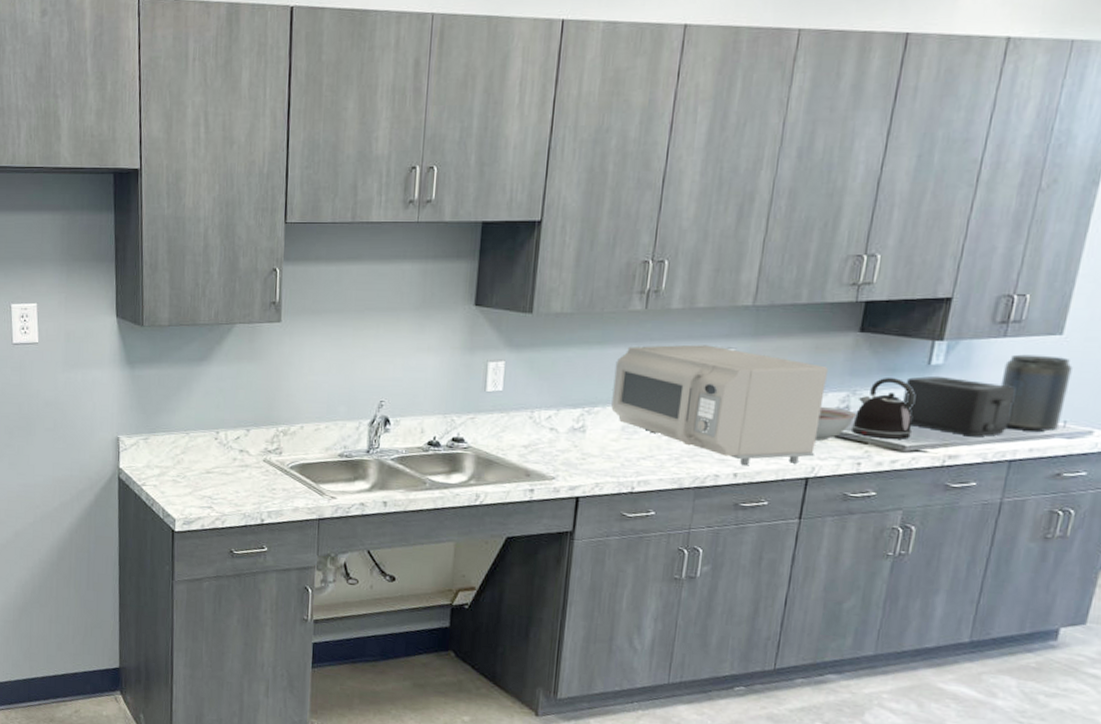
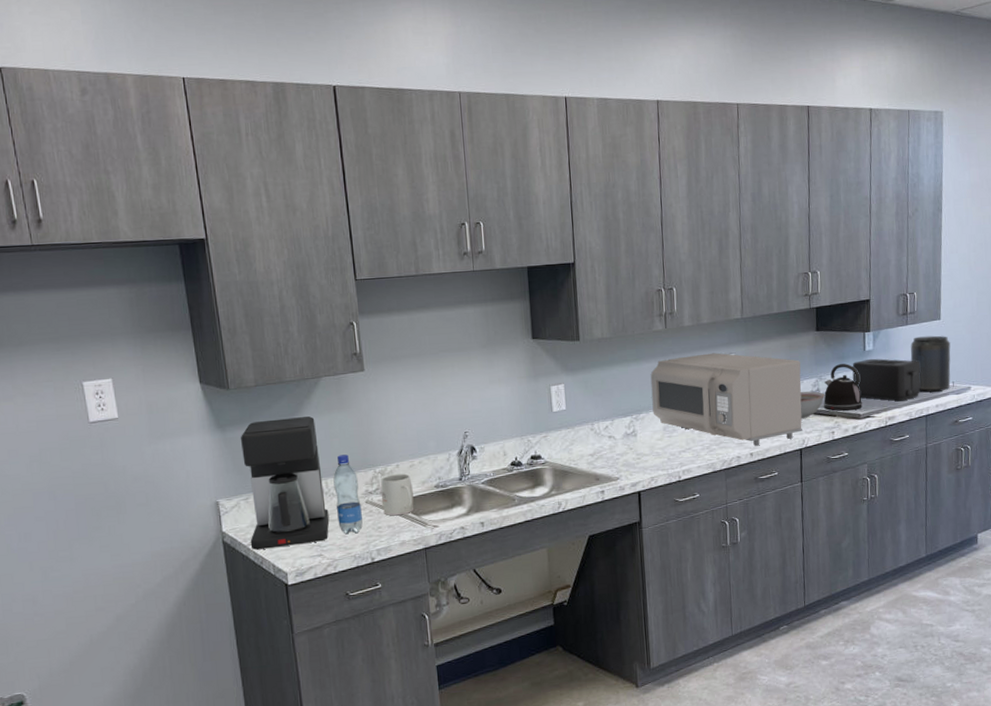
coffee maker: none [144,362,224,494] -> present [241,416,330,550]
bottle: none [232,407,259,492] -> present [333,454,363,535]
mug: none [280,435,315,480] -> present [380,473,414,516]

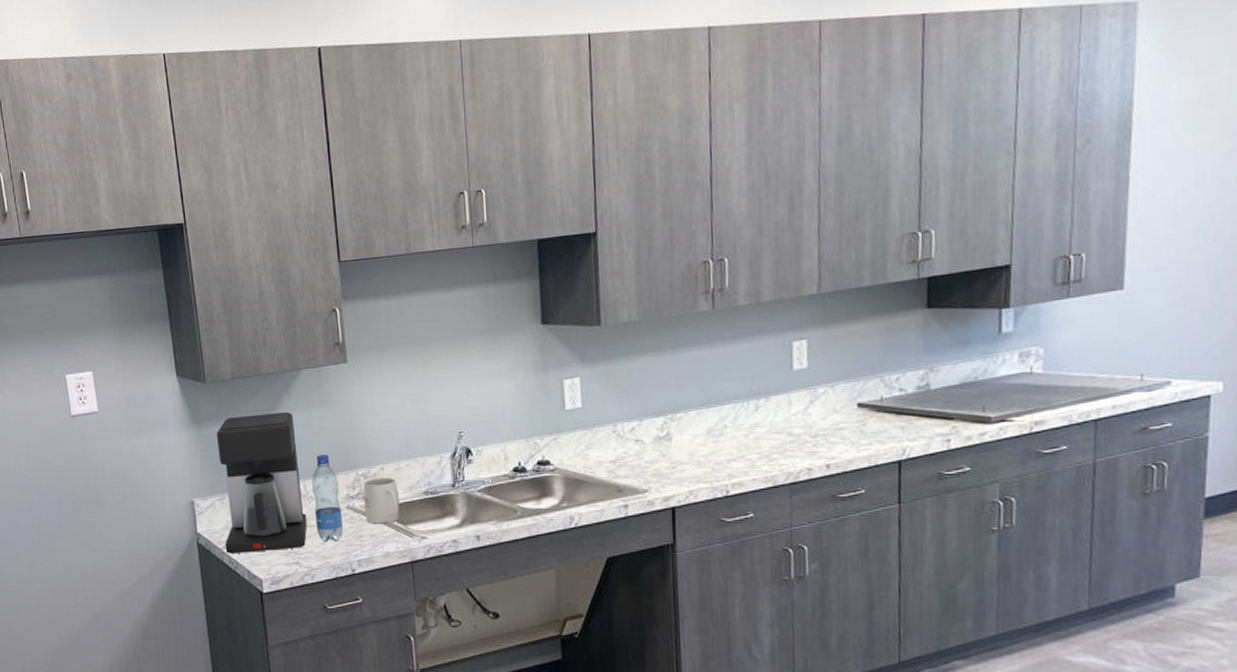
microwave: present [651,353,802,446] -> none [692,338,903,456]
bowl: present [800,391,824,419] -> none [900,386,937,422]
kettle: present [824,364,862,411] -> none [935,350,994,413]
toaster: present [852,358,920,402] -> none [980,343,1088,401]
soda can: present [910,335,951,393] -> none [1072,311,1139,389]

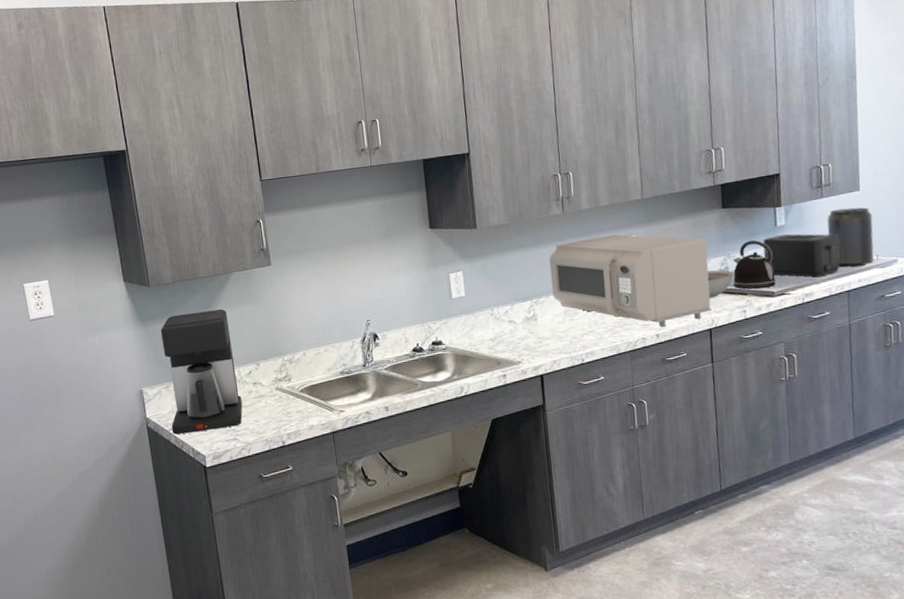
bottle: present [312,454,343,542] -> none [245,344,274,420]
mug: present [362,477,400,524] -> none [288,361,321,402]
microwave: none [692,338,903,456] -> present [550,234,711,327]
bowl: none [900,386,937,422] -> present [707,270,734,298]
kettle: none [935,350,994,413] -> present [733,240,776,289]
toaster: none [980,343,1088,401] -> present [763,234,840,278]
soda can: none [1072,311,1139,389] -> present [827,207,874,267]

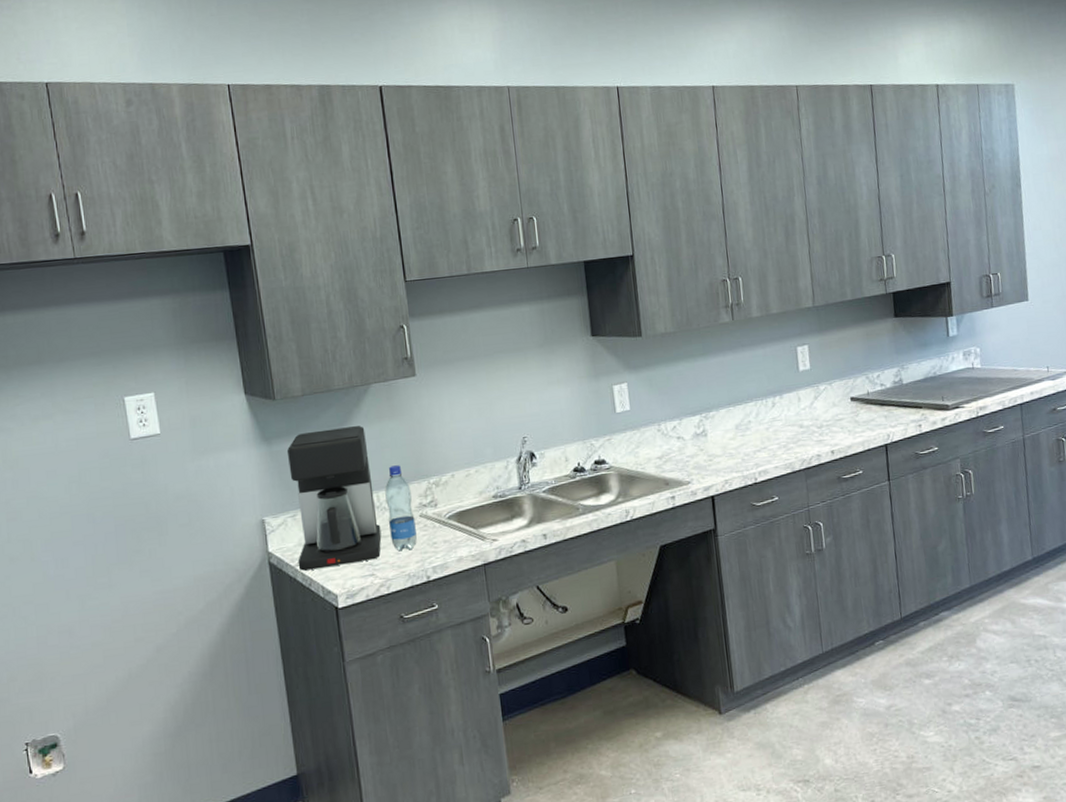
bottle: none [245,344,274,420] -> present [385,465,417,552]
microwave: present [550,234,711,327] -> none [719,344,886,443]
bowl: present [707,270,734,298] -> none [881,382,908,412]
kettle: present [733,240,776,289] -> none [907,351,950,402]
toaster: present [763,234,840,278] -> none [936,344,1012,390]
soda can: present [827,207,874,267] -> none [998,317,1045,379]

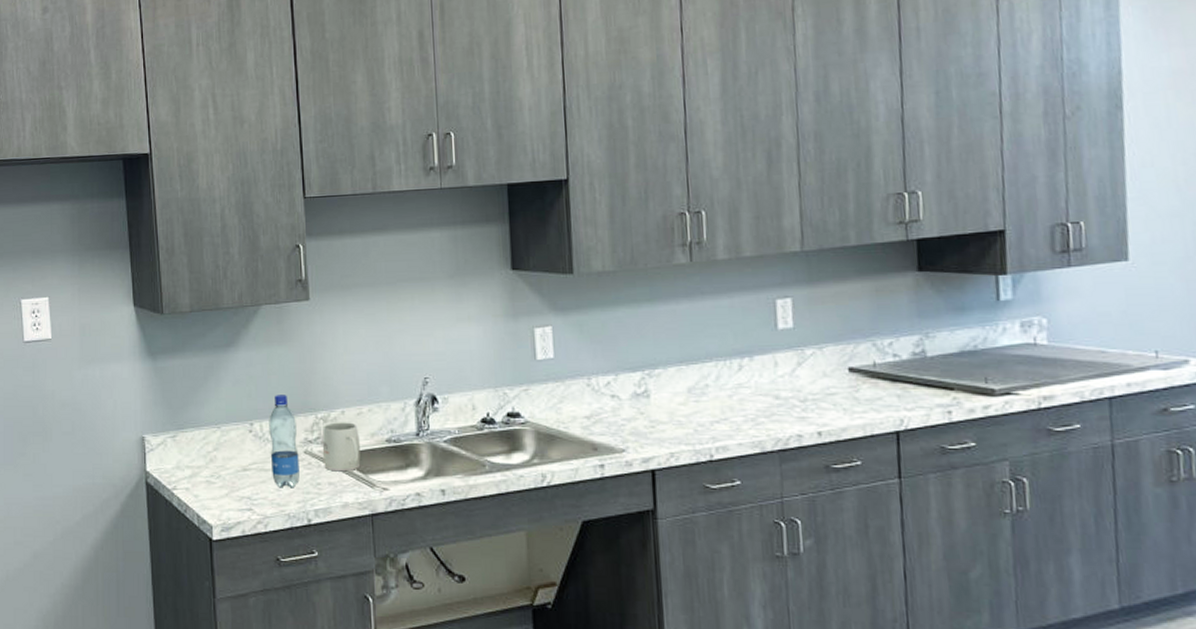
coffee maker: present [287,426,382,571] -> none [172,349,262,496]
mug: none [434,484,472,531] -> present [321,422,361,472]

